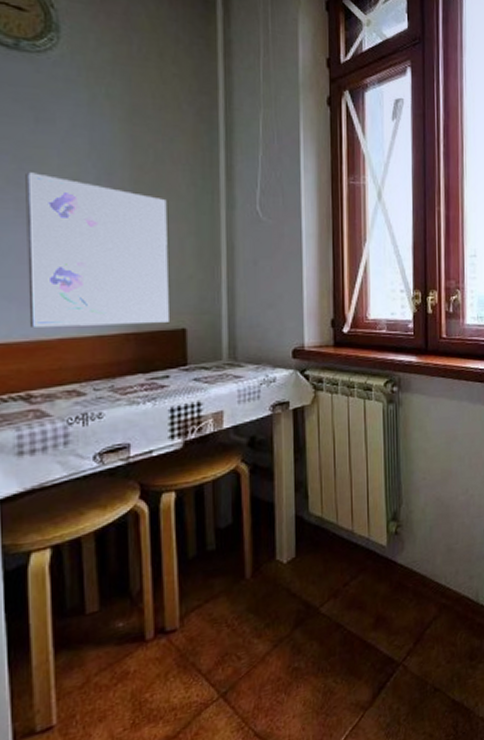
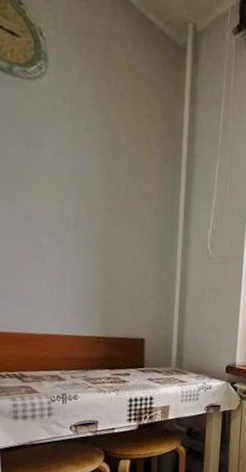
wall art: present [26,172,169,327] -> none [18,190,134,332]

